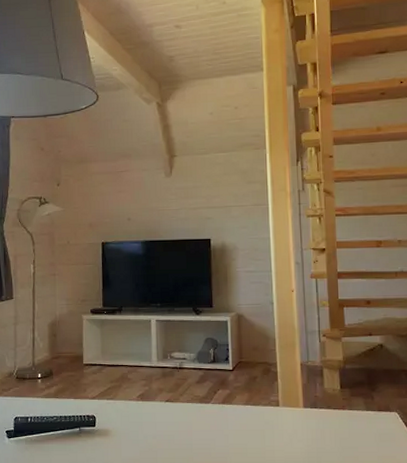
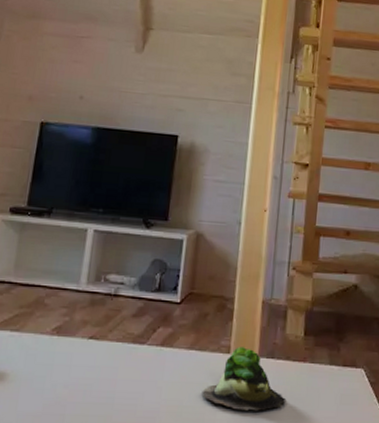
succulent plant: none [261,401,332,450] -> present [201,347,287,411]

